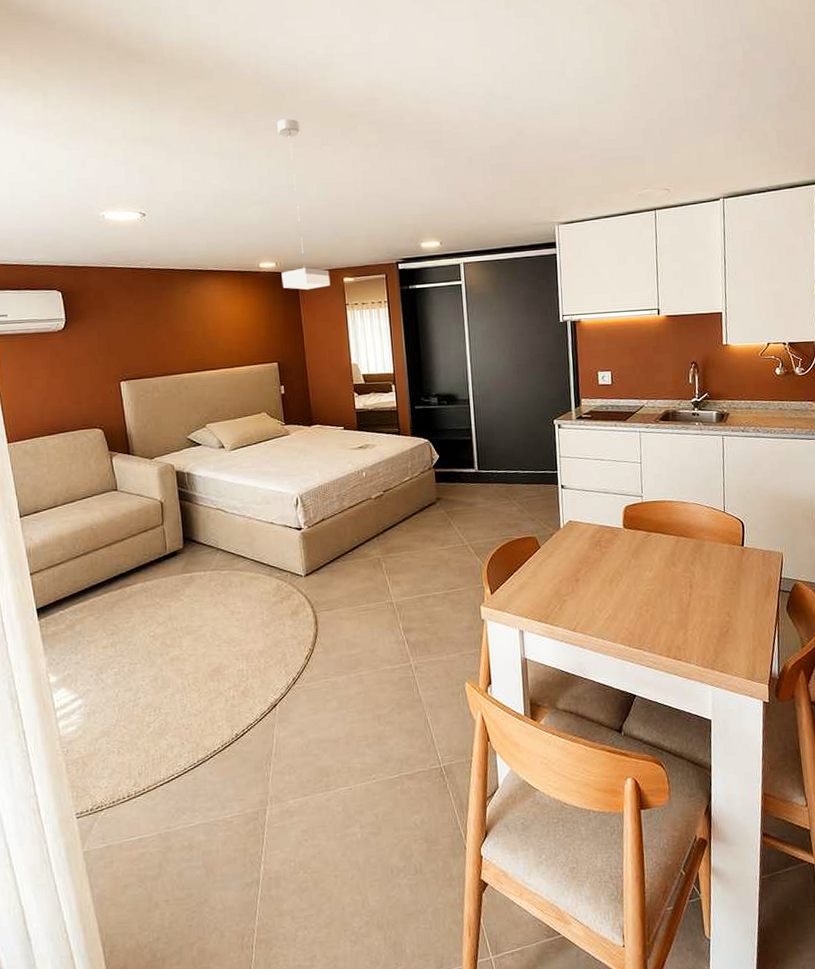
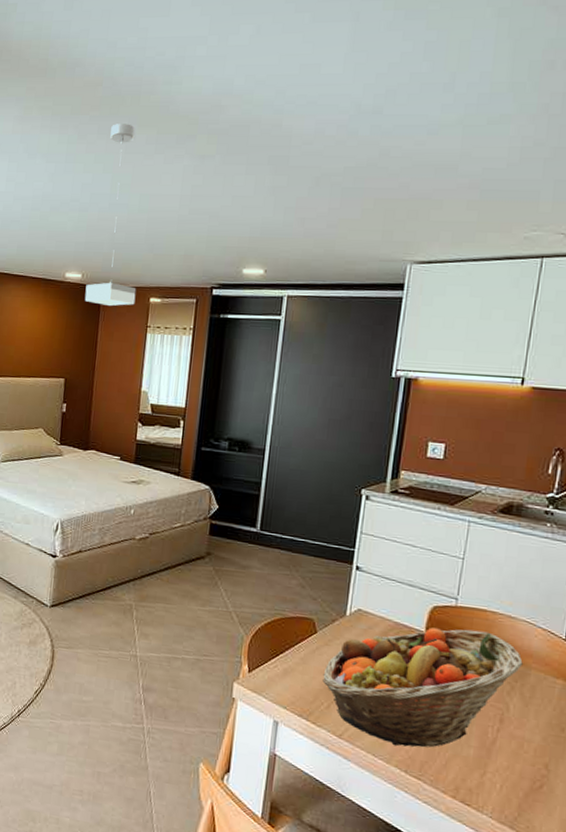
fruit basket: none [551,518,698,627] -> present [322,627,523,748]

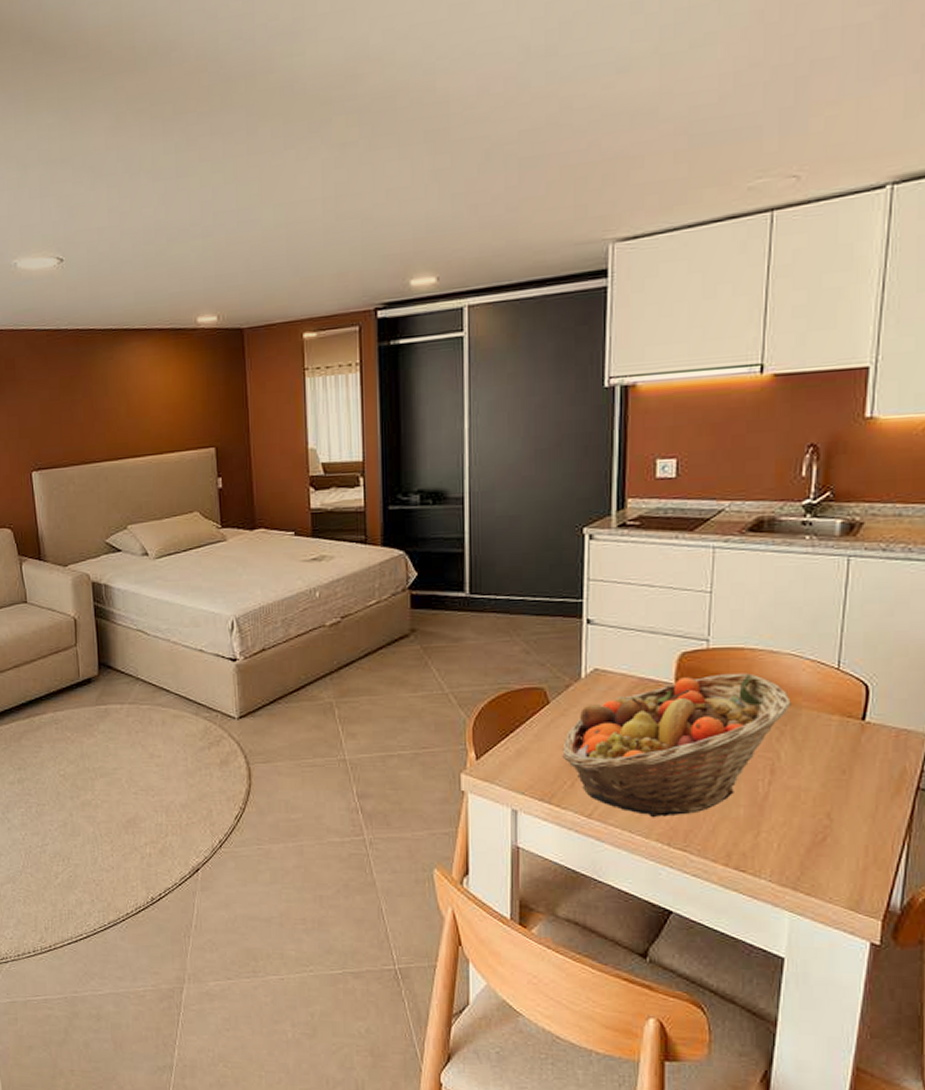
pendant lamp: present [84,124,137,306] -> none [224,116,286,351]

